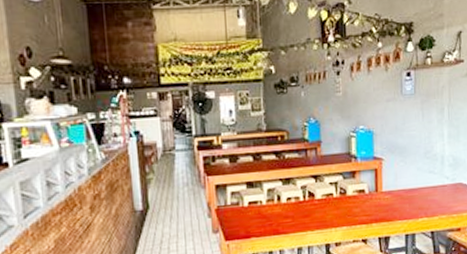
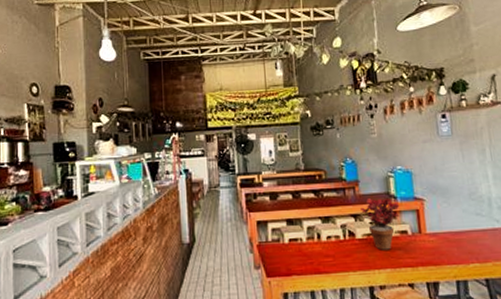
potted plant: none [321,159,360,209] -> present [360,198,400,250]

